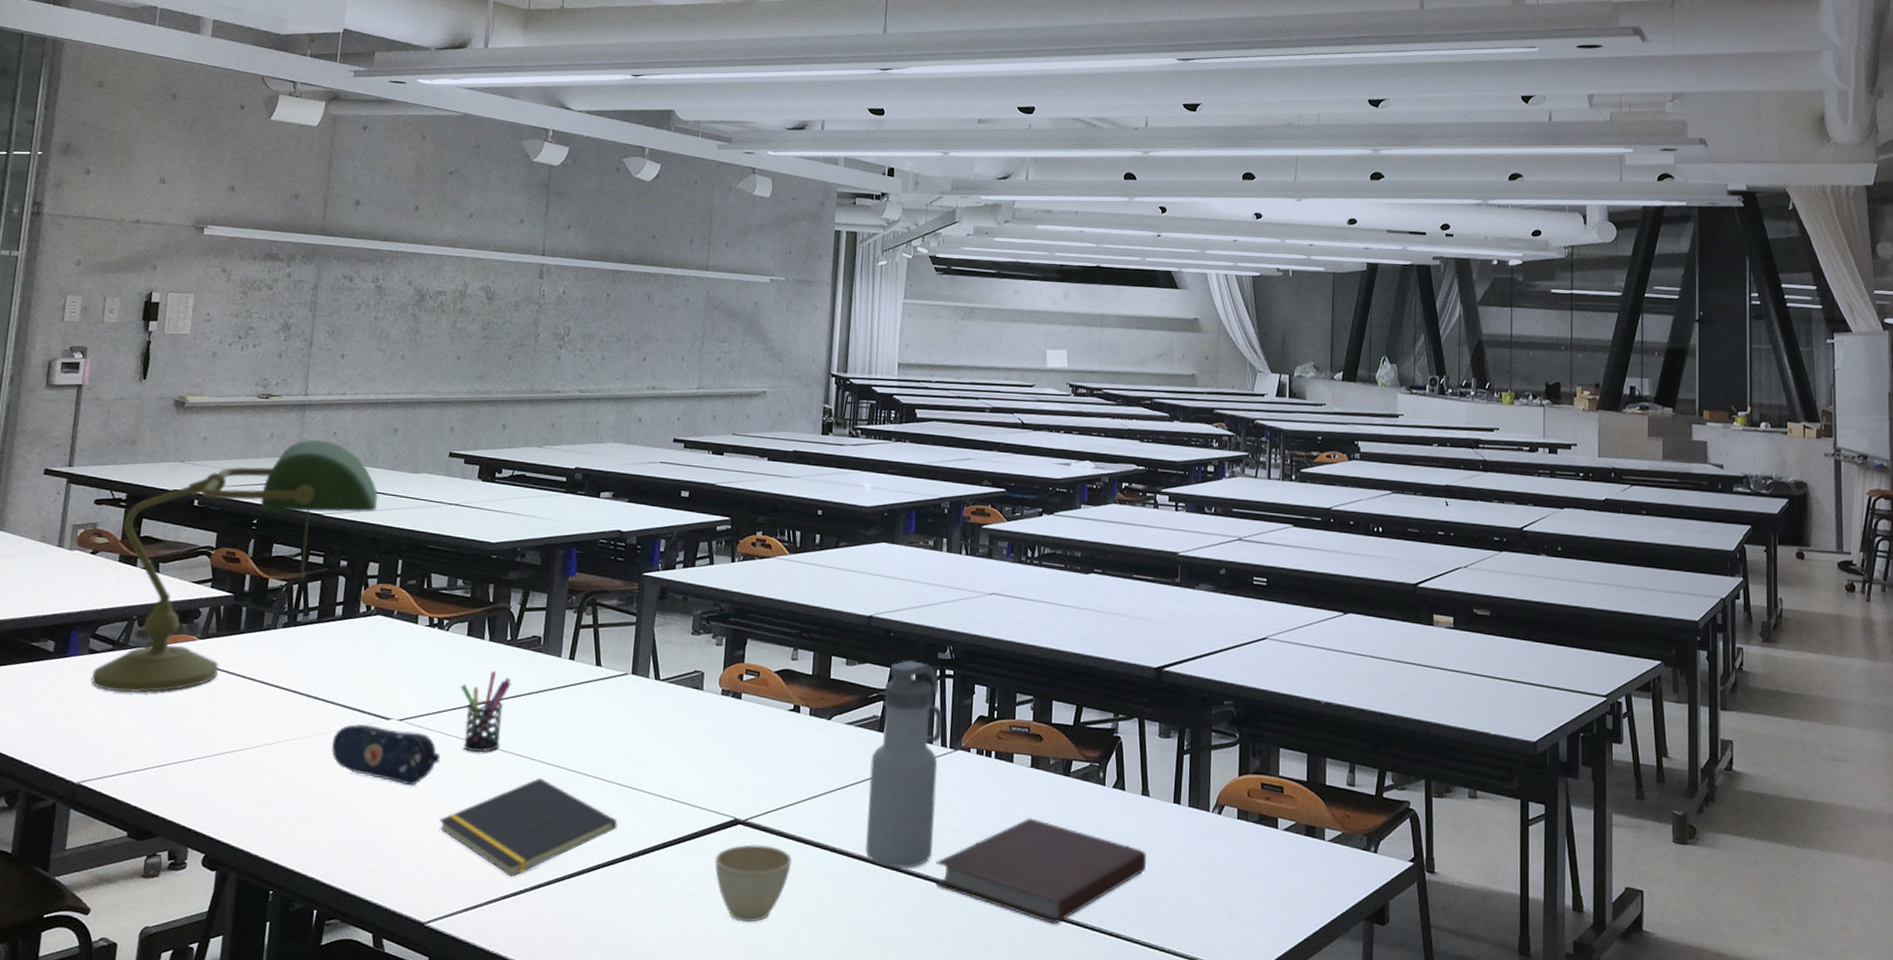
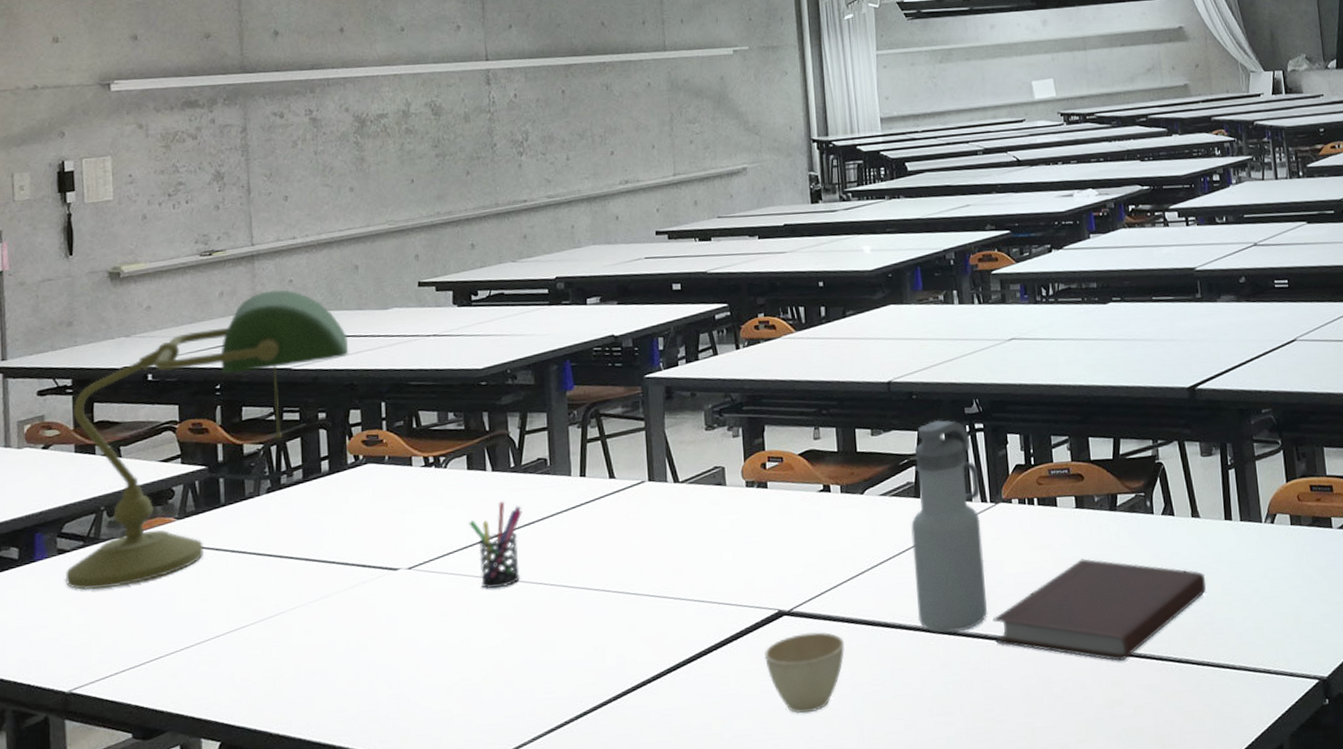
pencil case: present [332,724,441,785] -> none [340,578,459,634]
notepad: present [439,778,618,877] -> none [467,603,658,710]

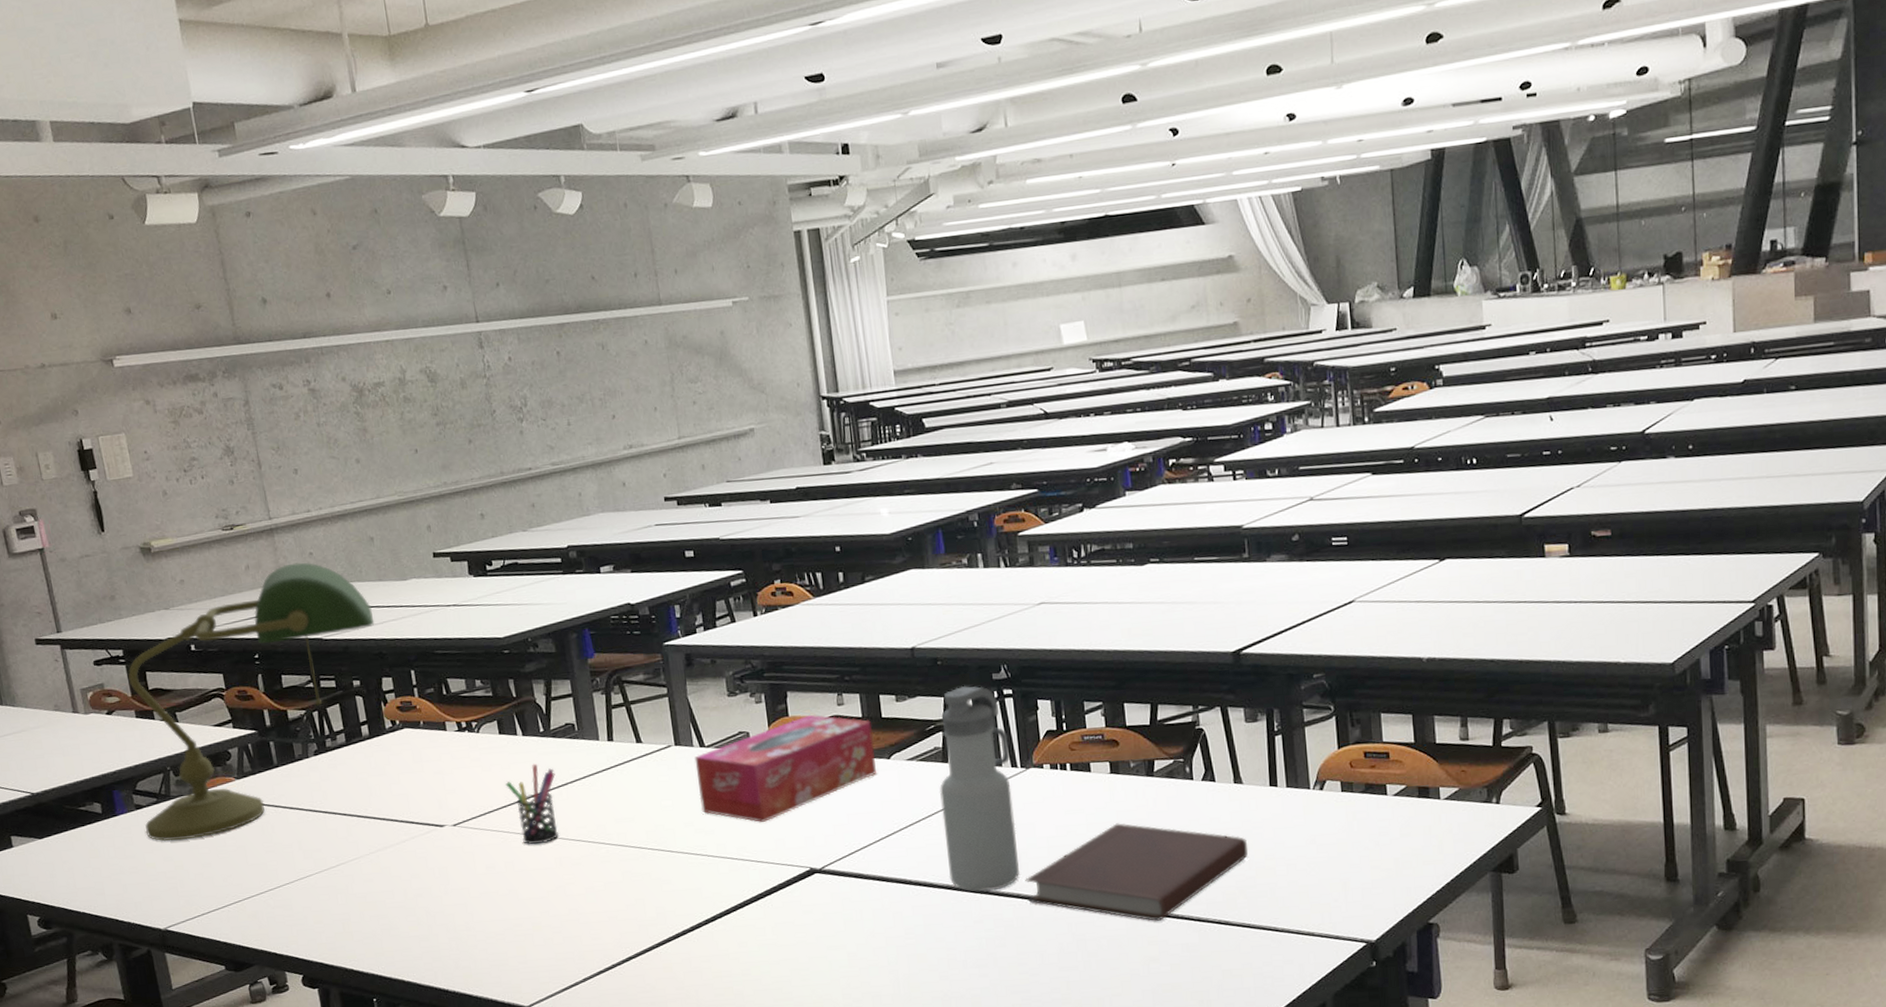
tissue box: none [667,448,849,562] -> present [694,714,876,822]
cup: present [765,632,844,714] -> none [799,889,877,963]

